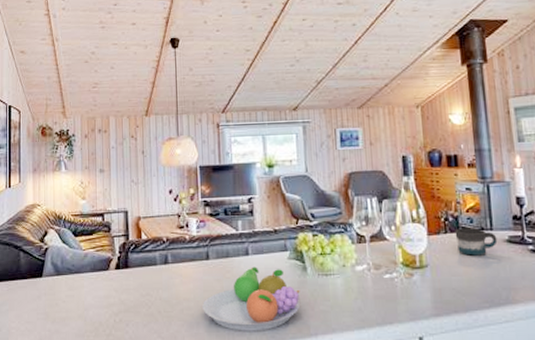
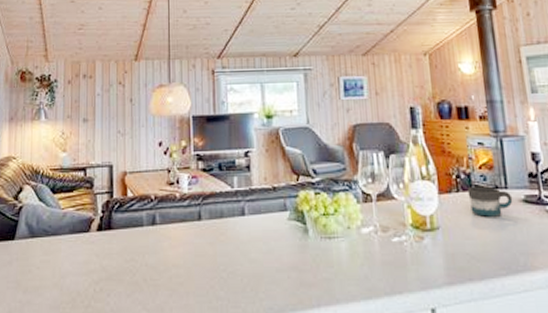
fruit bowl: present [202,267,300,331] -> none [193,228,301,302]

